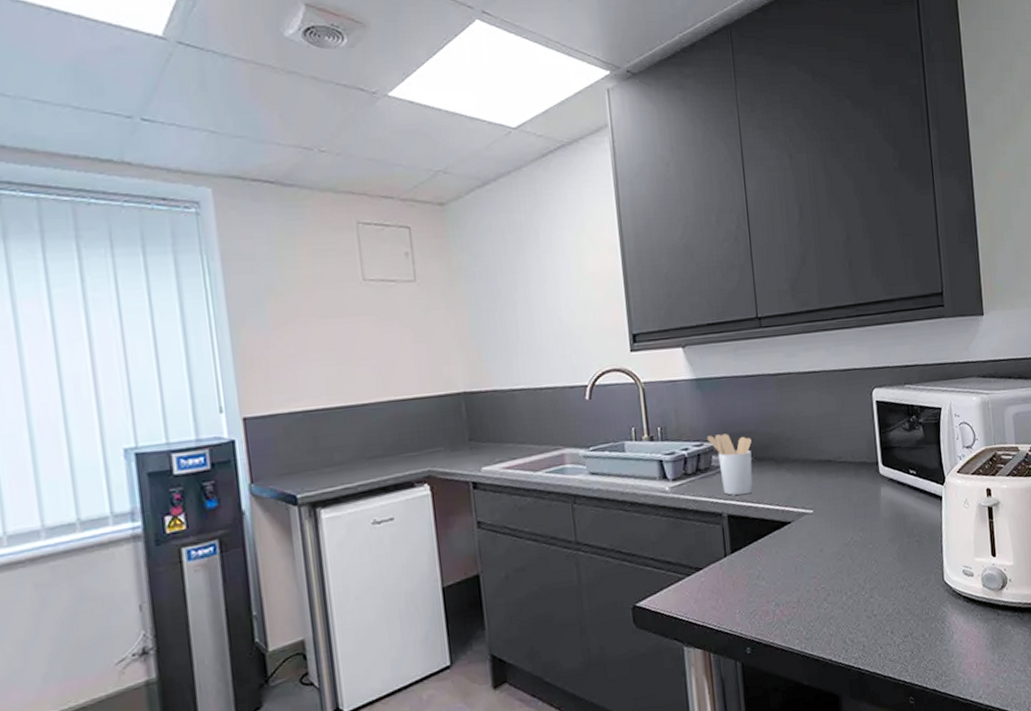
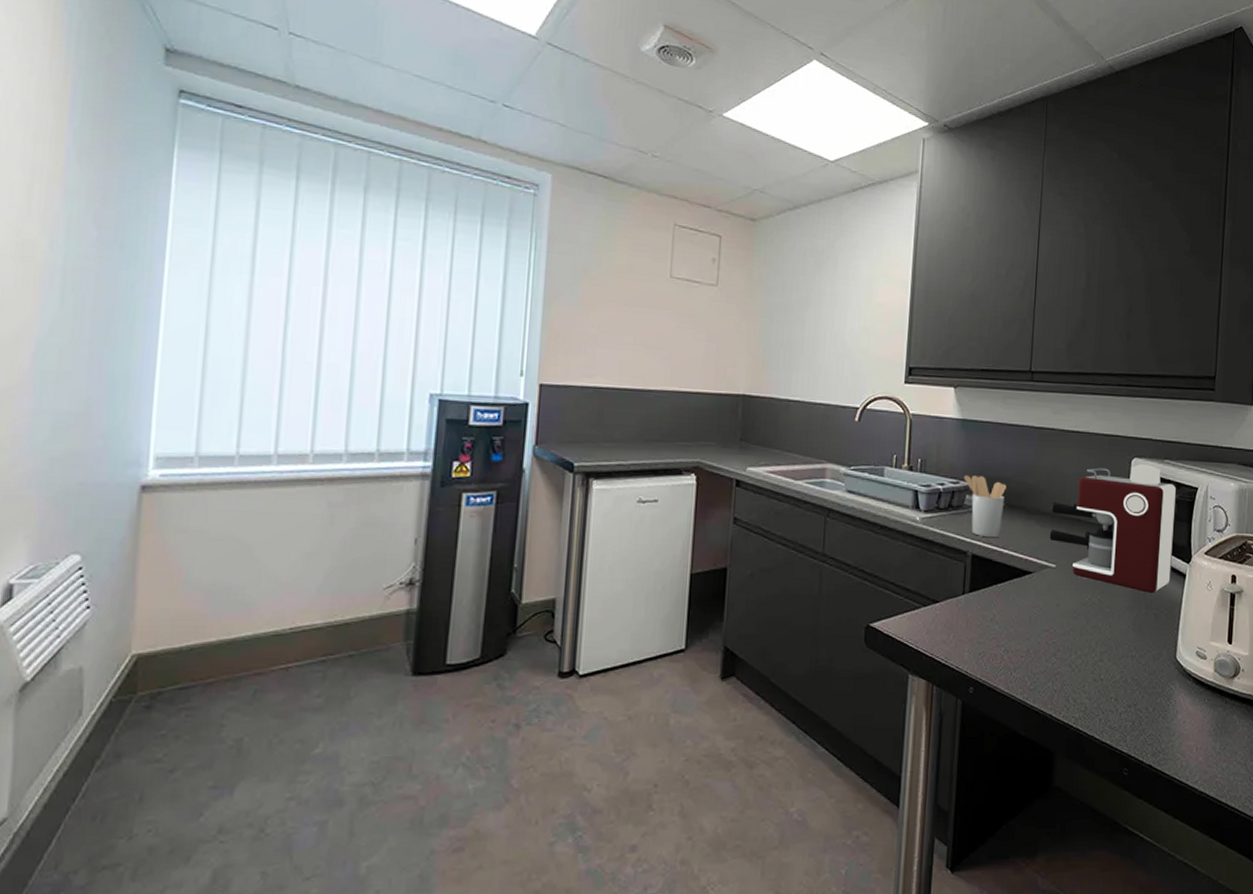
coffee maker: none [799,392,928,522] -> present [1049,464,1177,594]

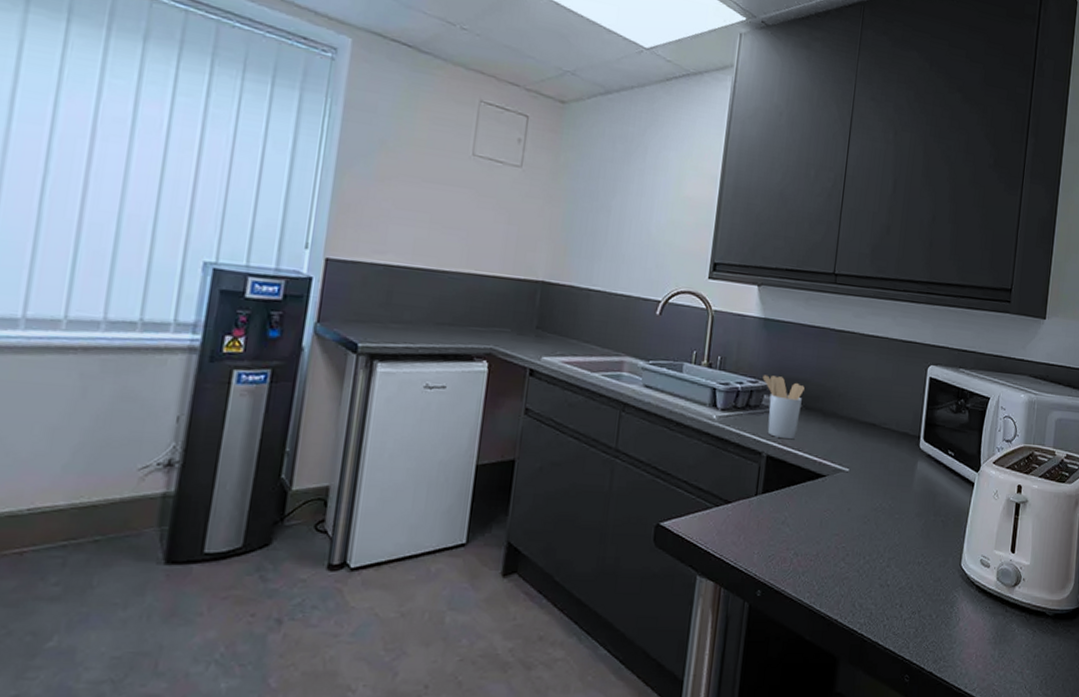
coffee maker: present [1049,464,1177,594] -> none [844,371,970,502]

